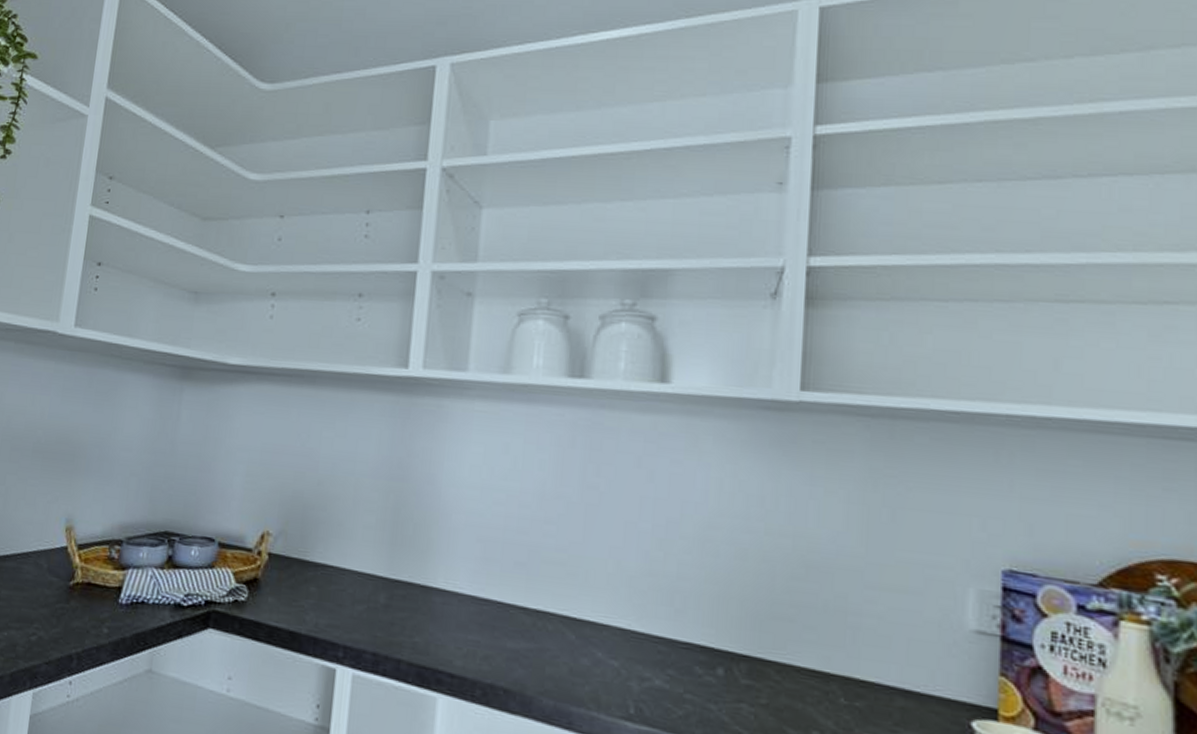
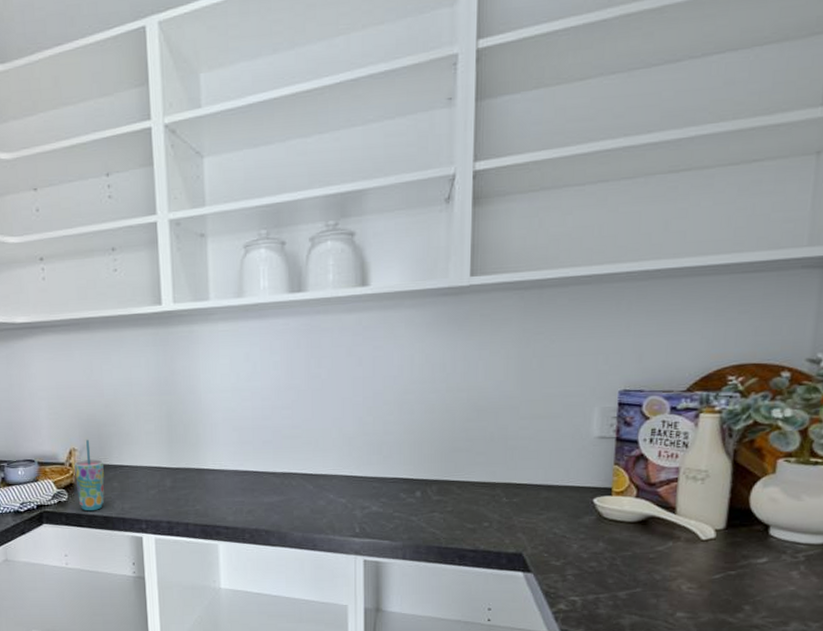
cup: none [261,523,303,621] -> present [74,440,104,511]

